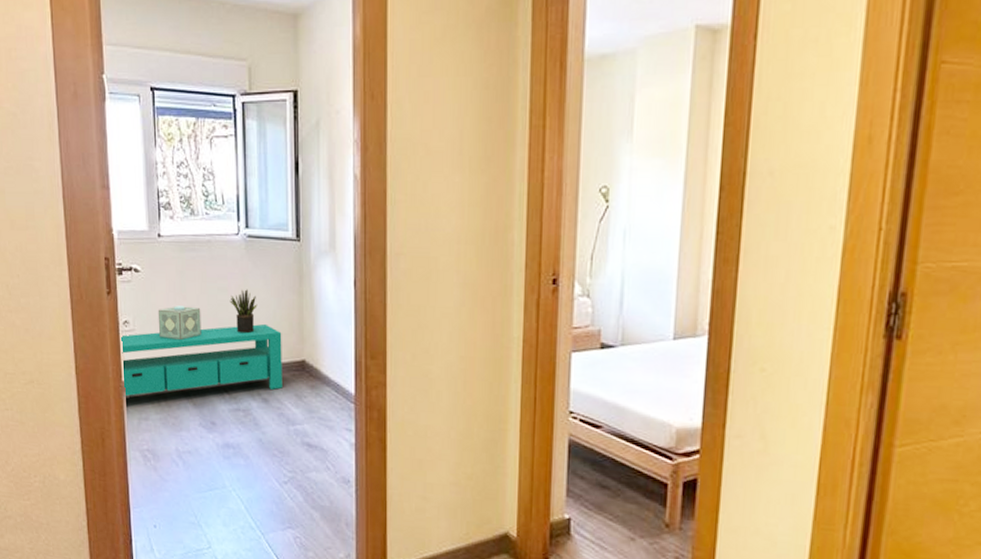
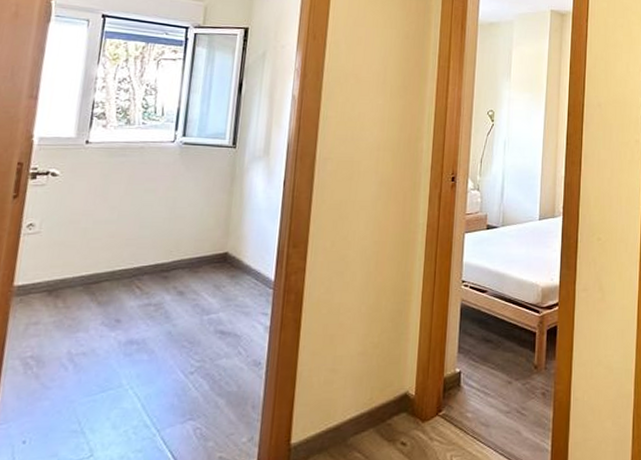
storage bench: present [121,323,283,397] -> none [11,220,207,302]
decorative box: present [157,306,201,340] -> none [69,207,123,240]
potted plant: present [229,289,257,334] -> none [155,190,185,231]

